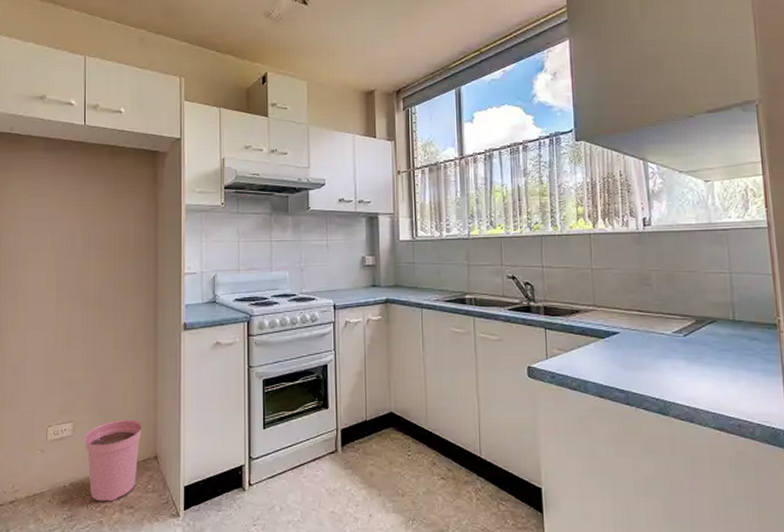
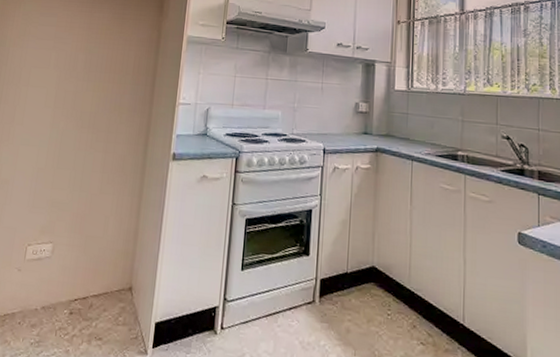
plant pot: present [84,419,142,502] -> none [60,245,120,331]

